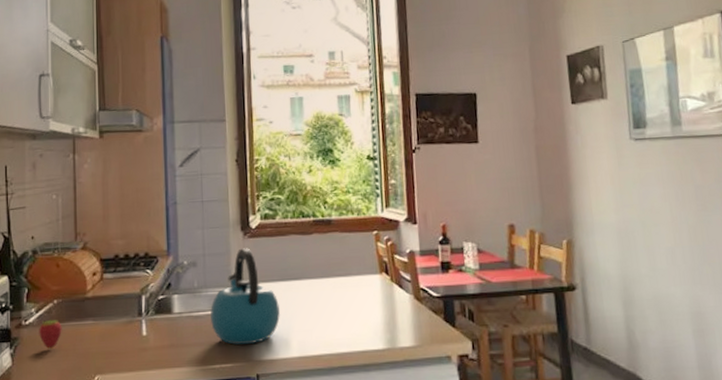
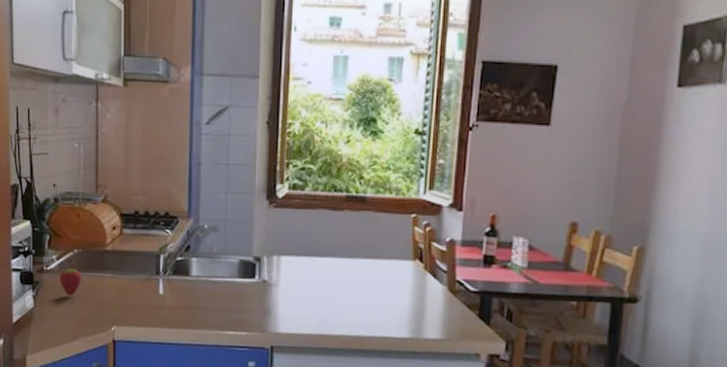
kettle: present [210,248,280,345] -> none [228,218,300,316]

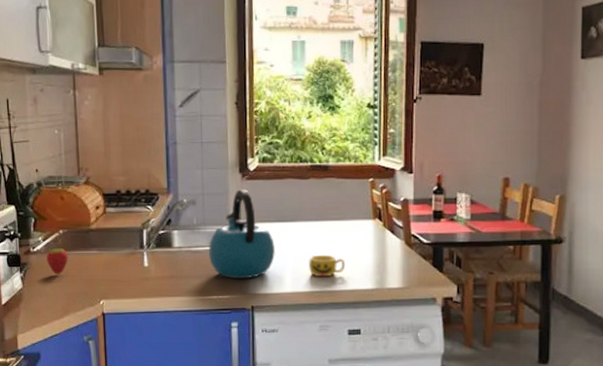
kettle: none [228,218,300,316] -> present [209,189,275,278]
cup: none [337,295,378,321] -> present [309,254,346,277]

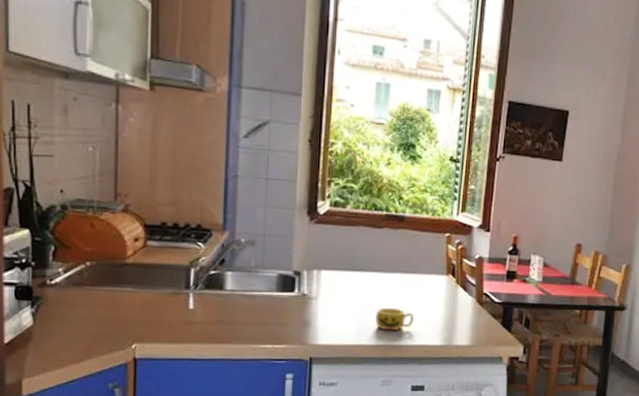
fruit: present [46,247,68,275] -> none [67,281,95,313]
kettle: present [209,189,275,278] -> none [266,233,341,328]

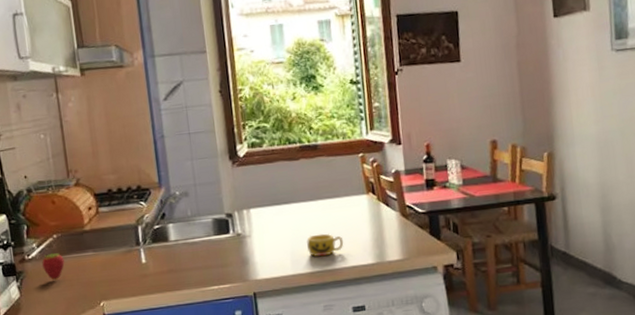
fruit: none [67,281,95,313] -> present [42,252,65,281]

